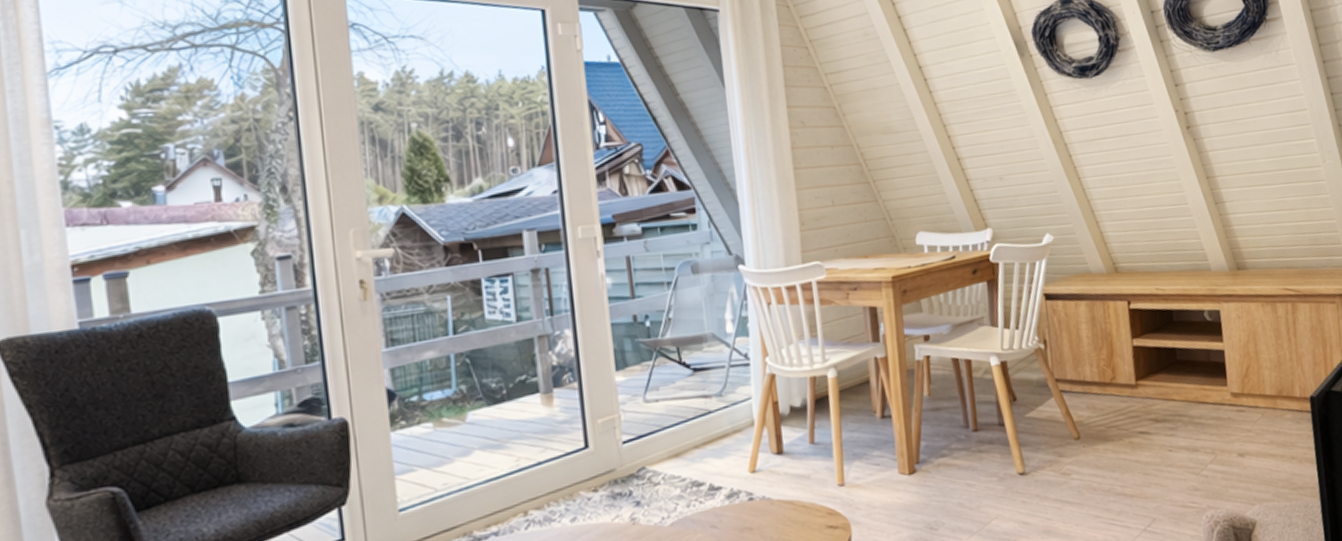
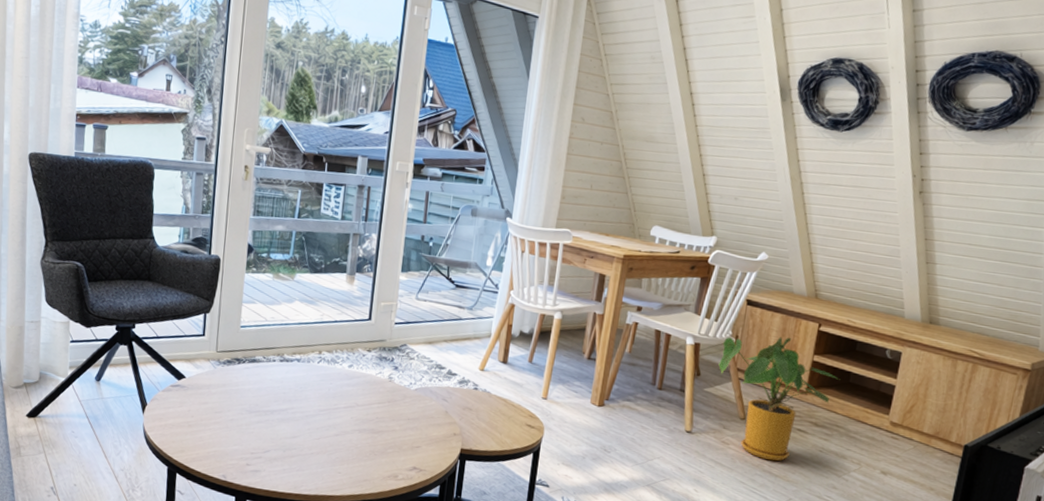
house plant: none [1031,326,1165,481] -> present [718,337,838,462]

